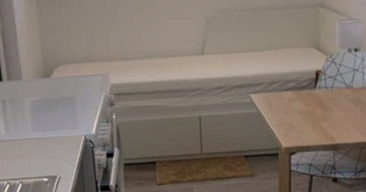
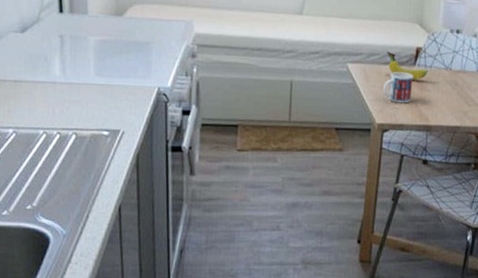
mug: none [286,96,316,126] -> present [382,72,413,103]
fruit: none [287,77,329,102] -> present [387,51,428,80]

